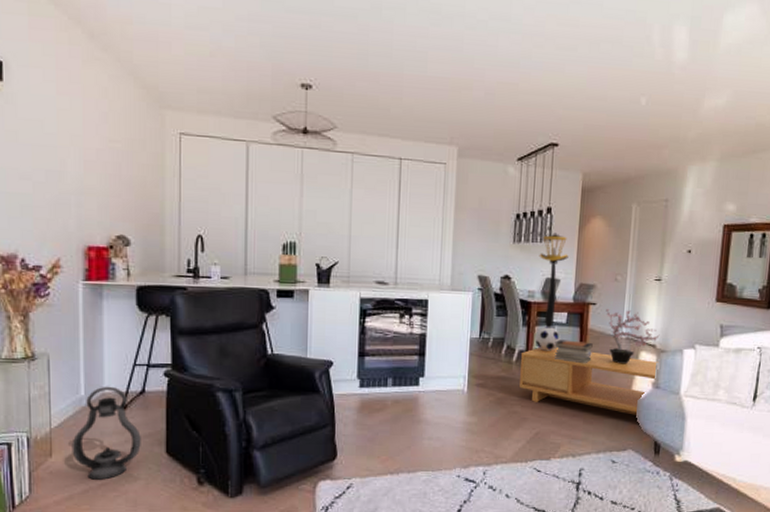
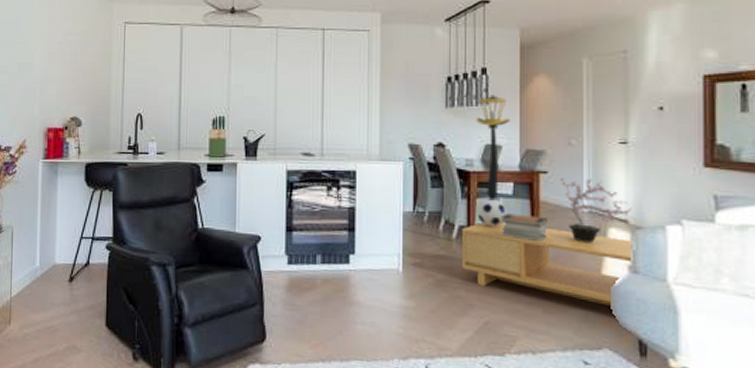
lantern: present [72,386,141,480] -> none [27,257,85,350]

